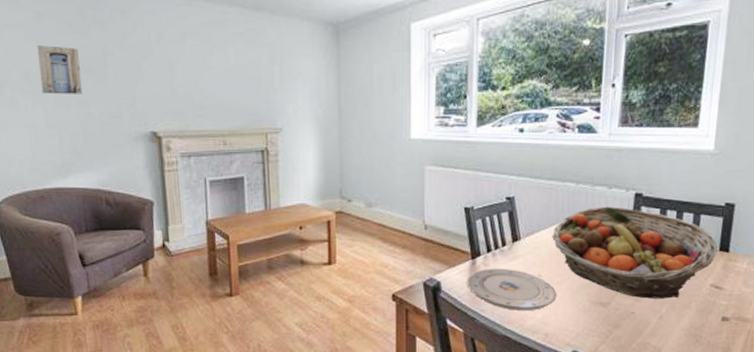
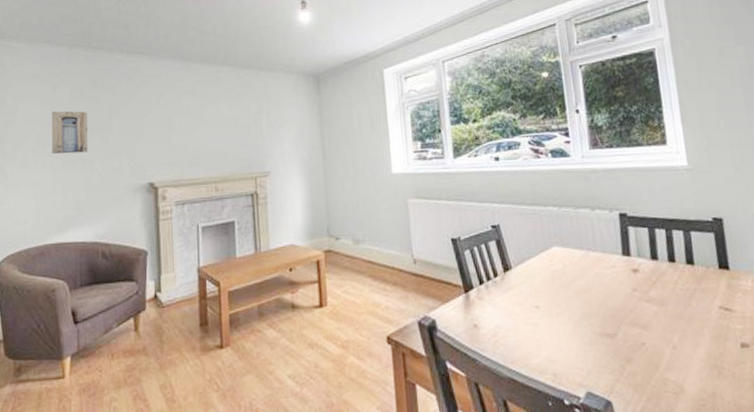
plate: present [467,268,557,310] -> none [462,301,559,348]
fruit basket: present [552,206,718,299] -> none [543,228,717,327]

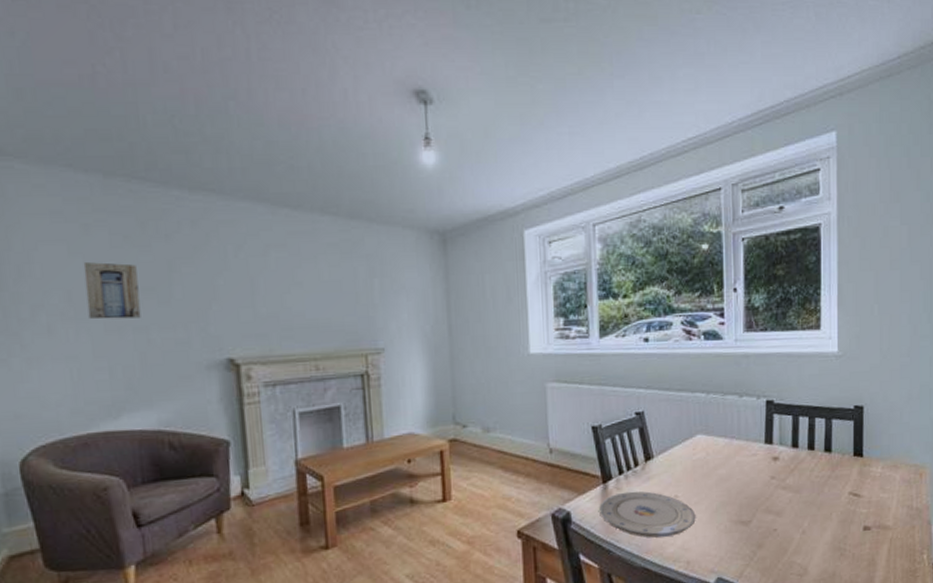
plate: none [462,301,559,348] -> present [599,491,696,538]

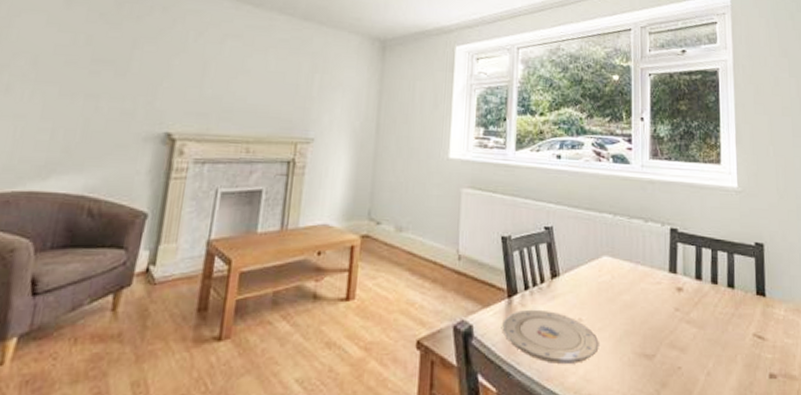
wall art: present [83,262,141,320] -> none [47,32,104,86]

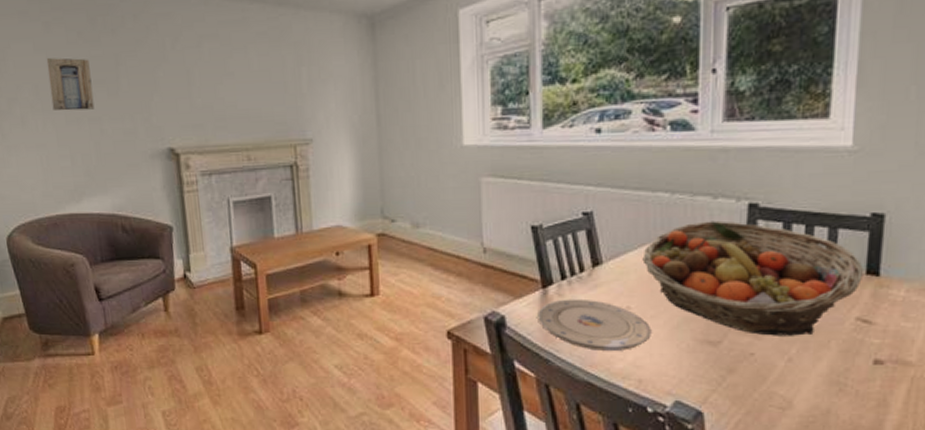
wall art: none [47,32,104,86] -> present [46,58,95,111]
fruit basket: none [592,241,754,350] -> present [642,220,863,336]

